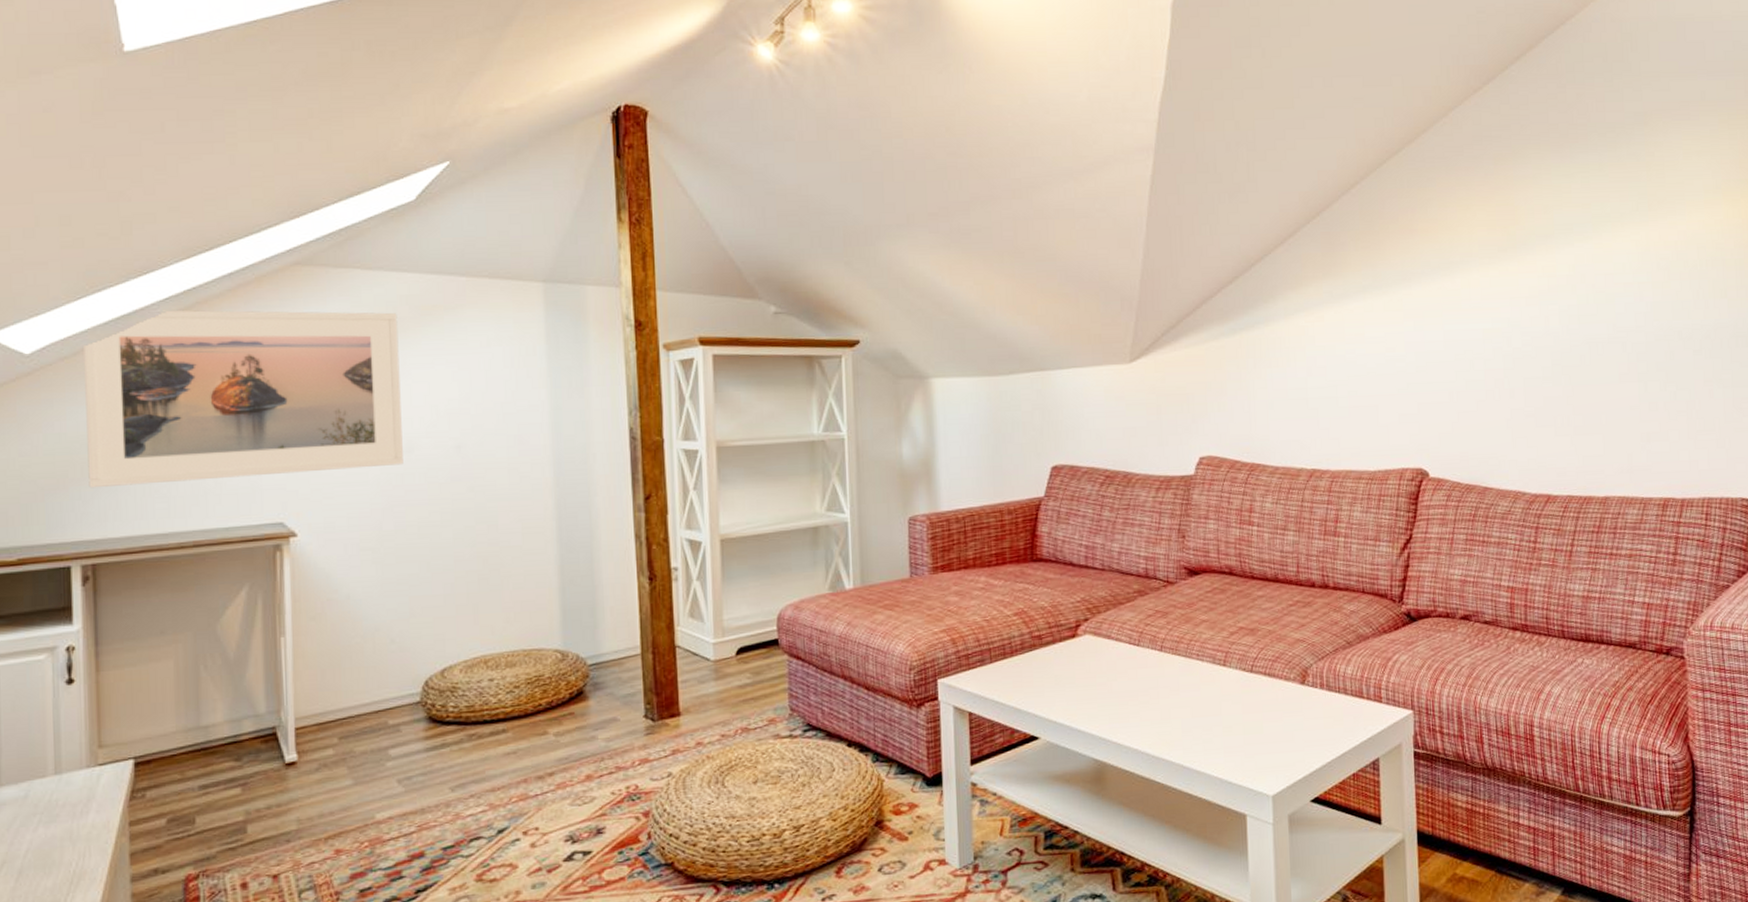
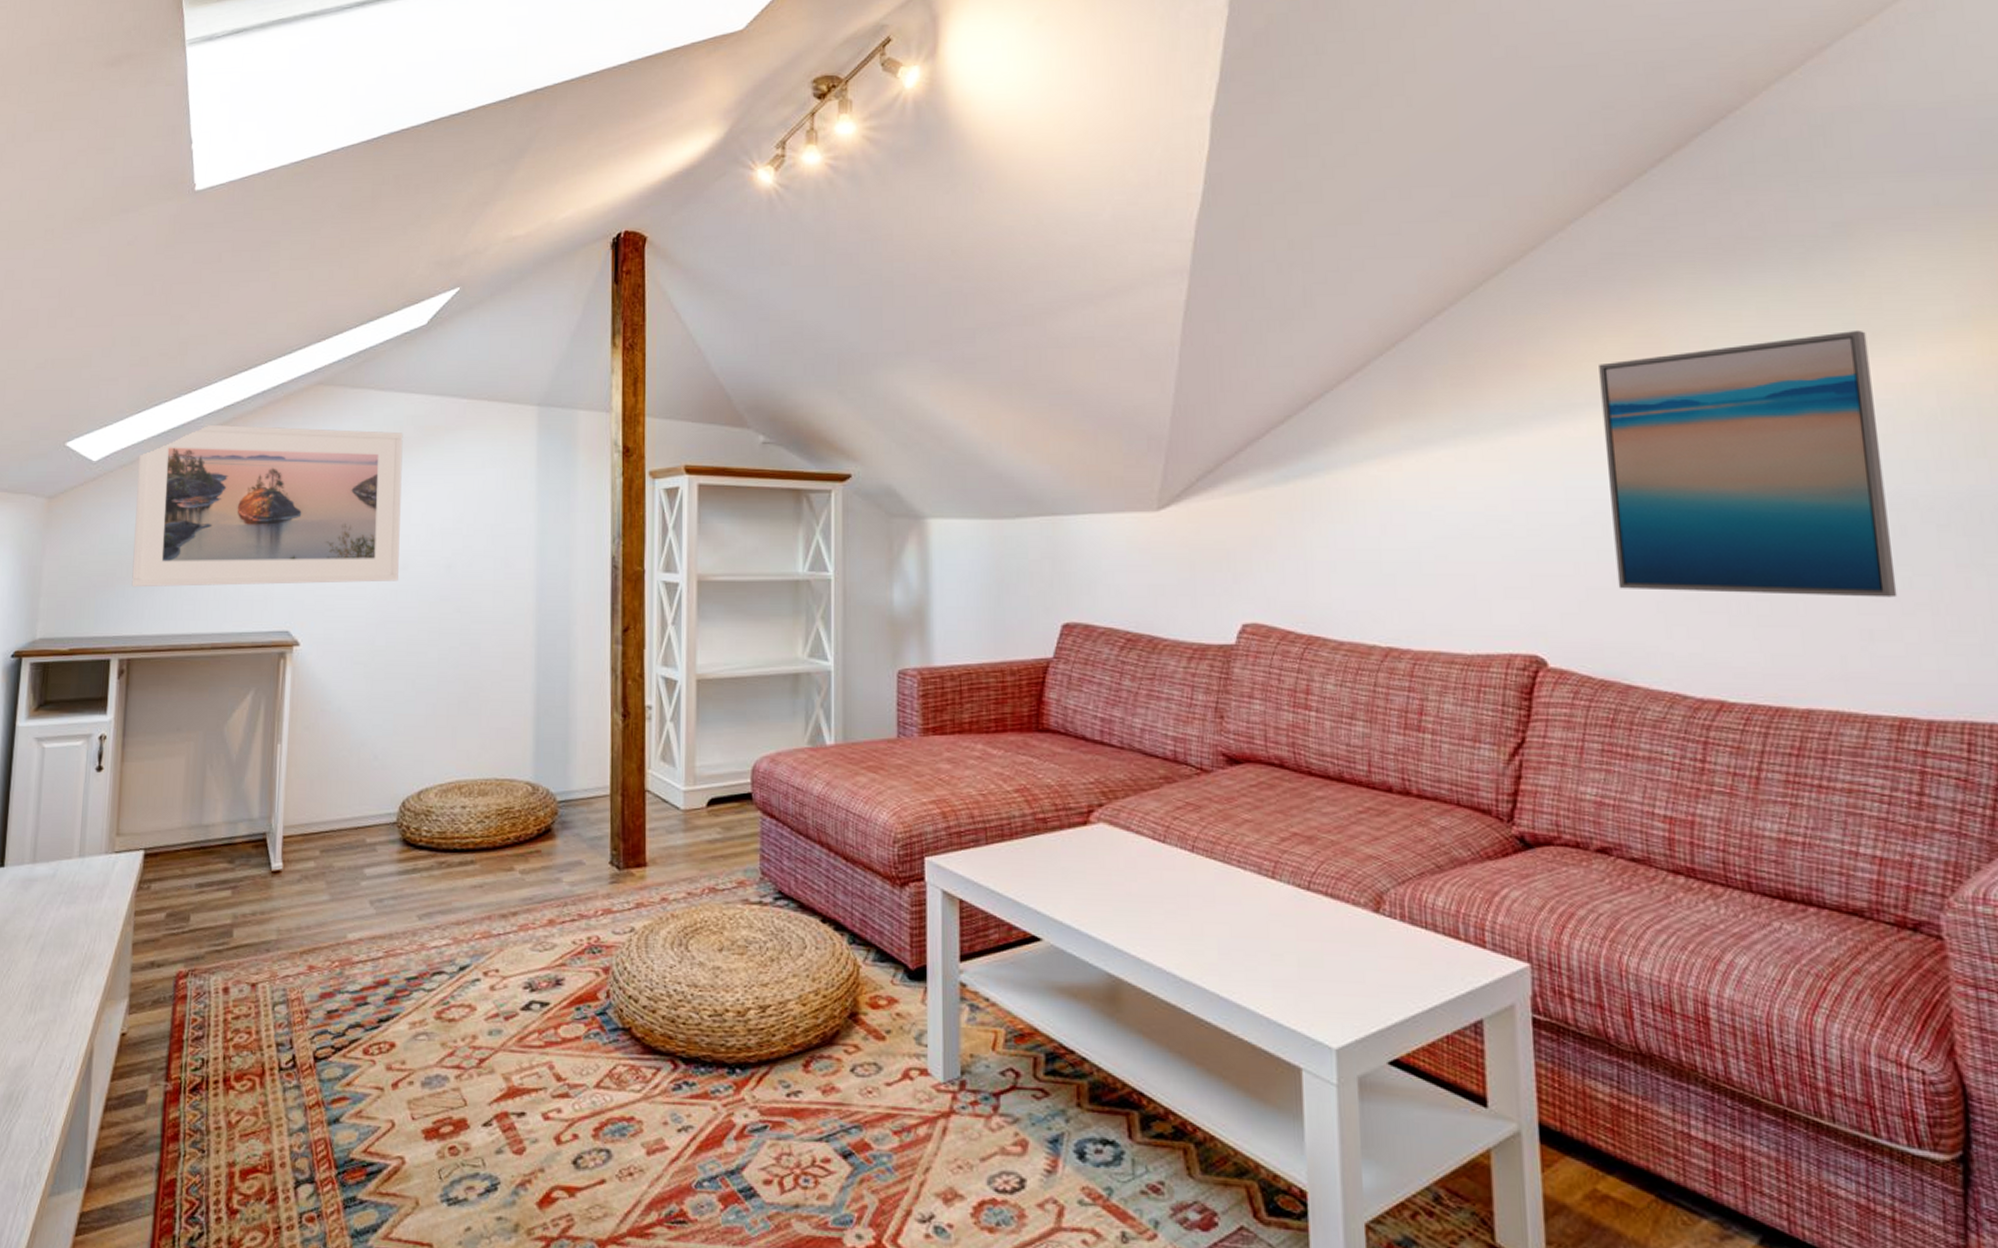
wall art: none [1470,199,1666,411] -> present [1599,329,1898,598]

